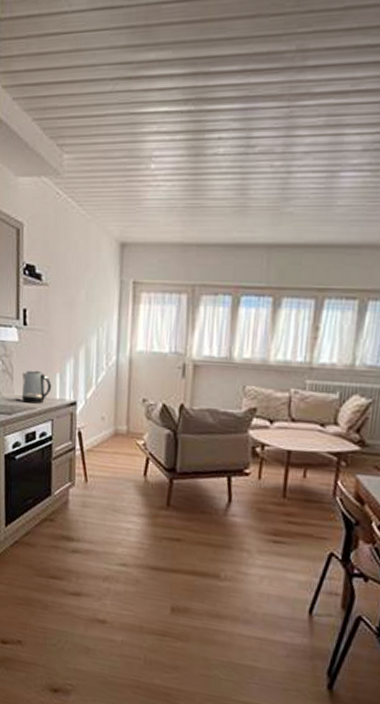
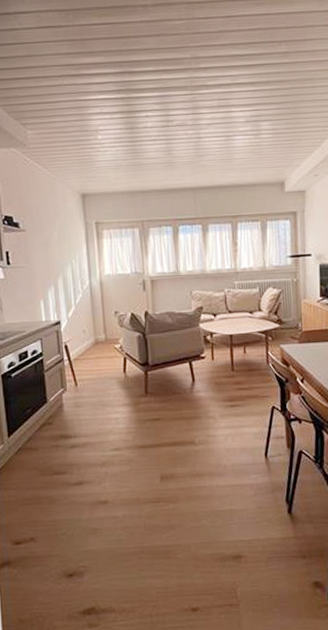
kettle: present [21,370,52,405] -> none [10,300,38,329]

